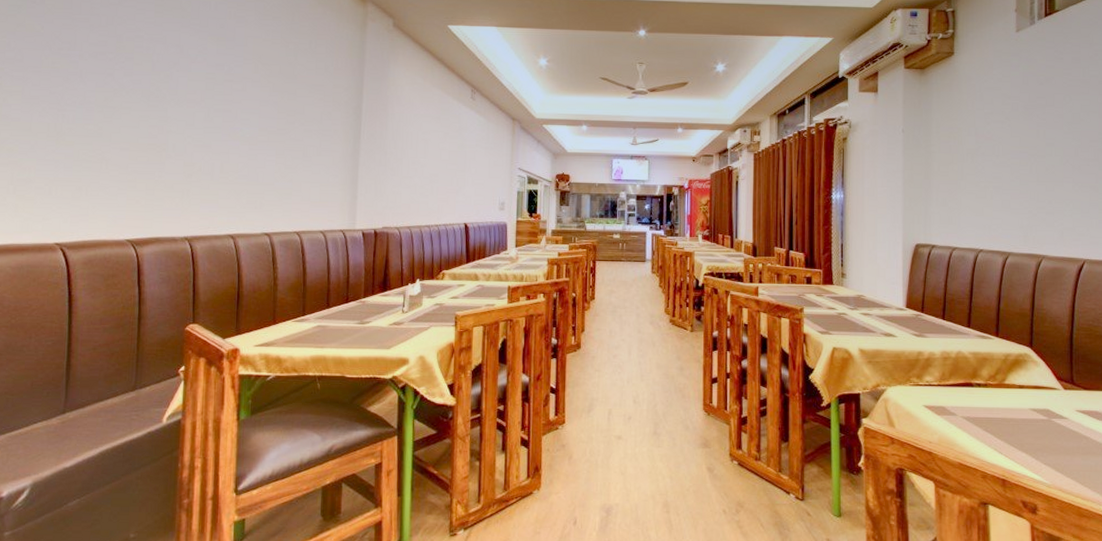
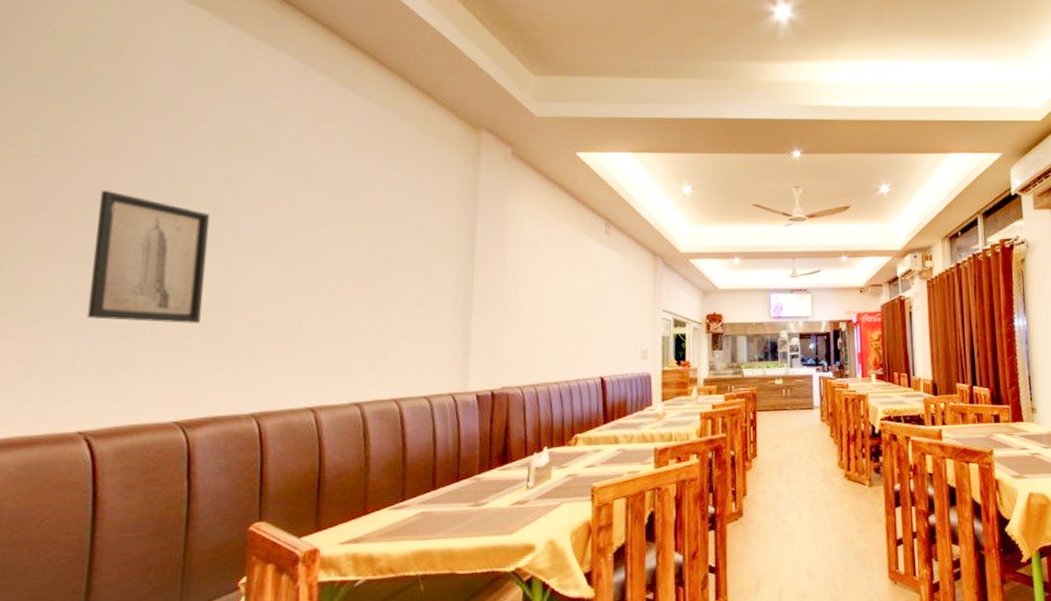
wall art: none [58,45,149,161] -> present [86,190,211,324]

